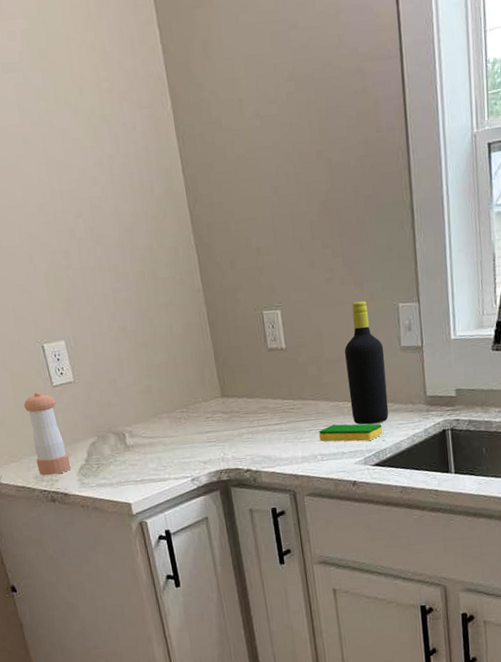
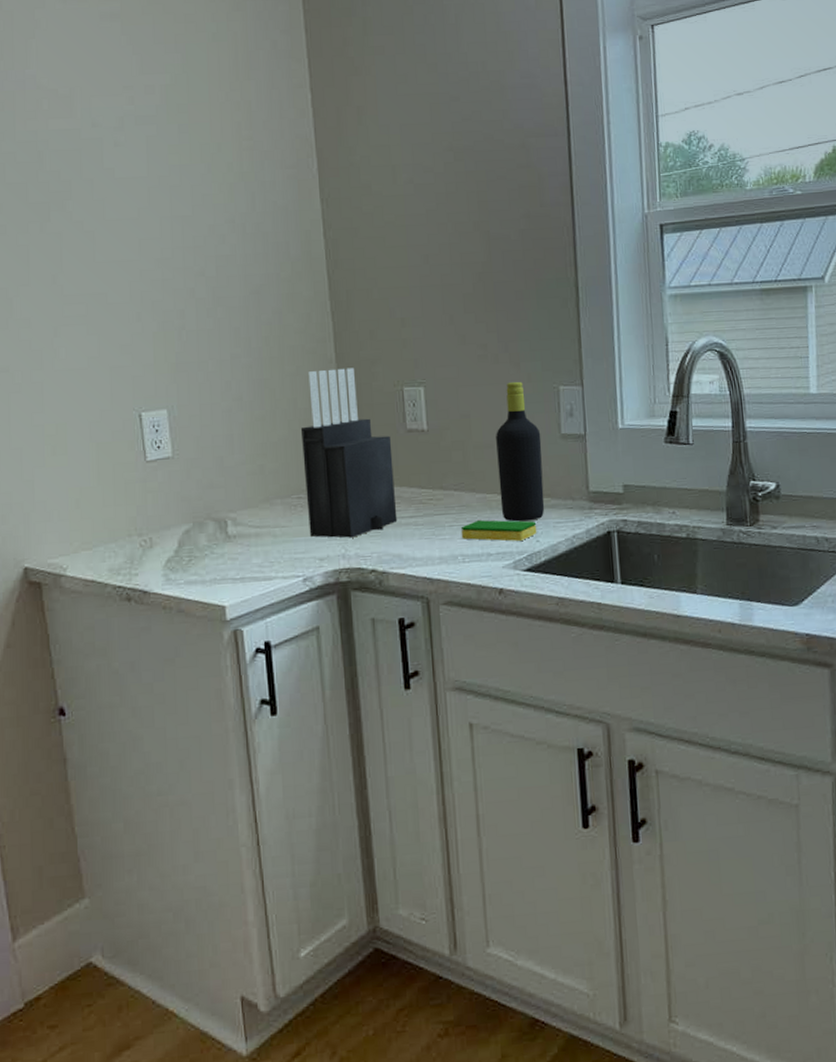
pepper shaker: present [23,392,71,476] -> none [107,467,156,568]
knife block: none [178,295,265,445] -> present [300,367,398,538]

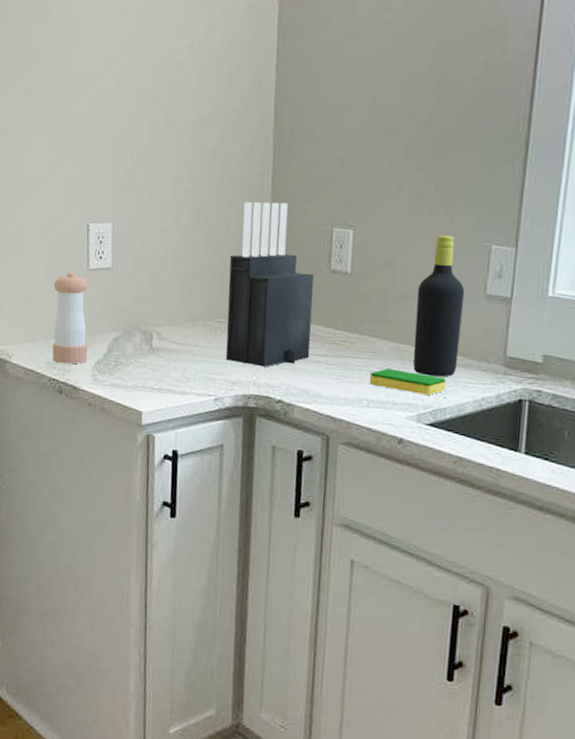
pepper shaker: none [107,467,156,568] -> present [52,272,88,364]

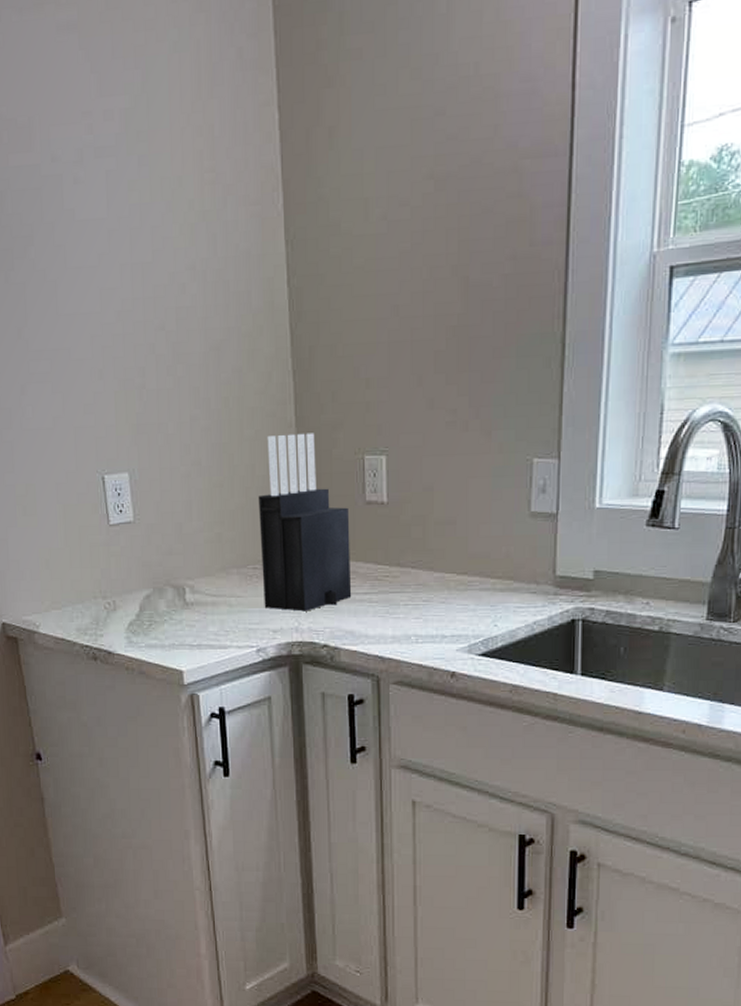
pepper shaker: present [52,272,88,364] -> none [74,530,119,629]
dish sponge: present [369,369,447,395] -> none [416,601,496,624]
bottle: present [412,235,465,377] -> none [459,452,508,604]

